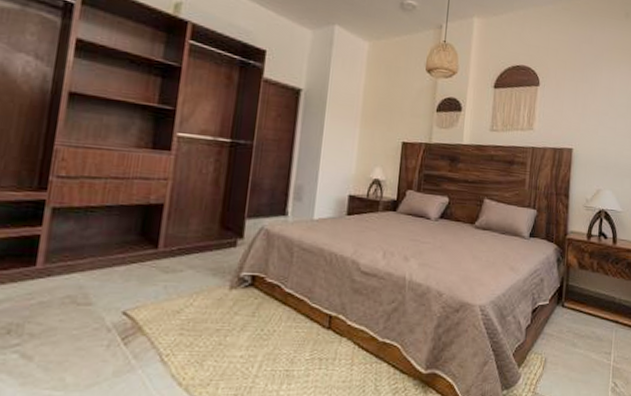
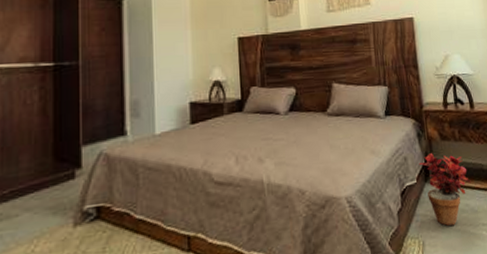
potted plant: none [554,279,601,349] -> present [418,153,471,227]

